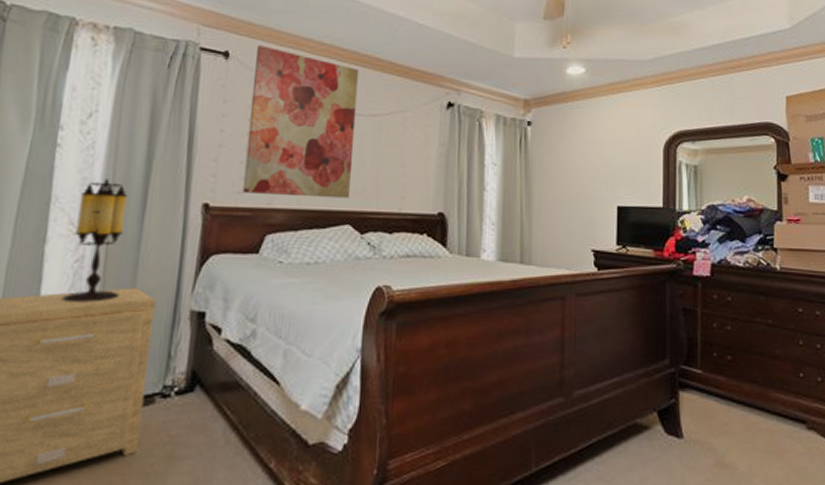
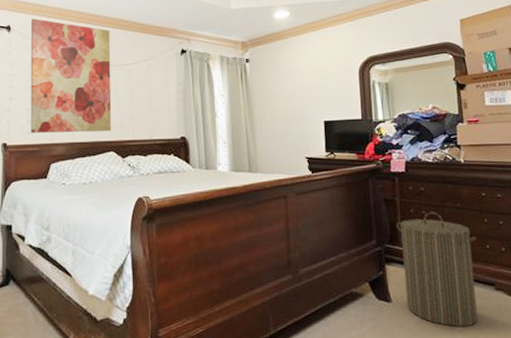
laundry hamper: none [695,328,789,474] -> present [396,212,478,327]

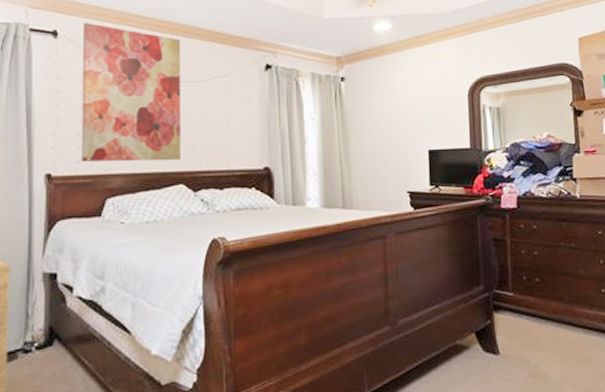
laundry hamper: present [396,212,478,327] -> none [506,252,592,381]

